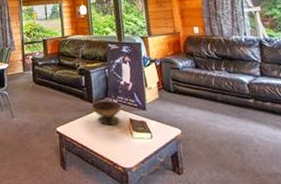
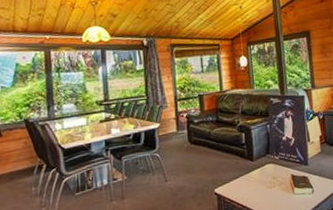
decorative bowl: present [90,100,122,126] -> none [251,157,284,183]

